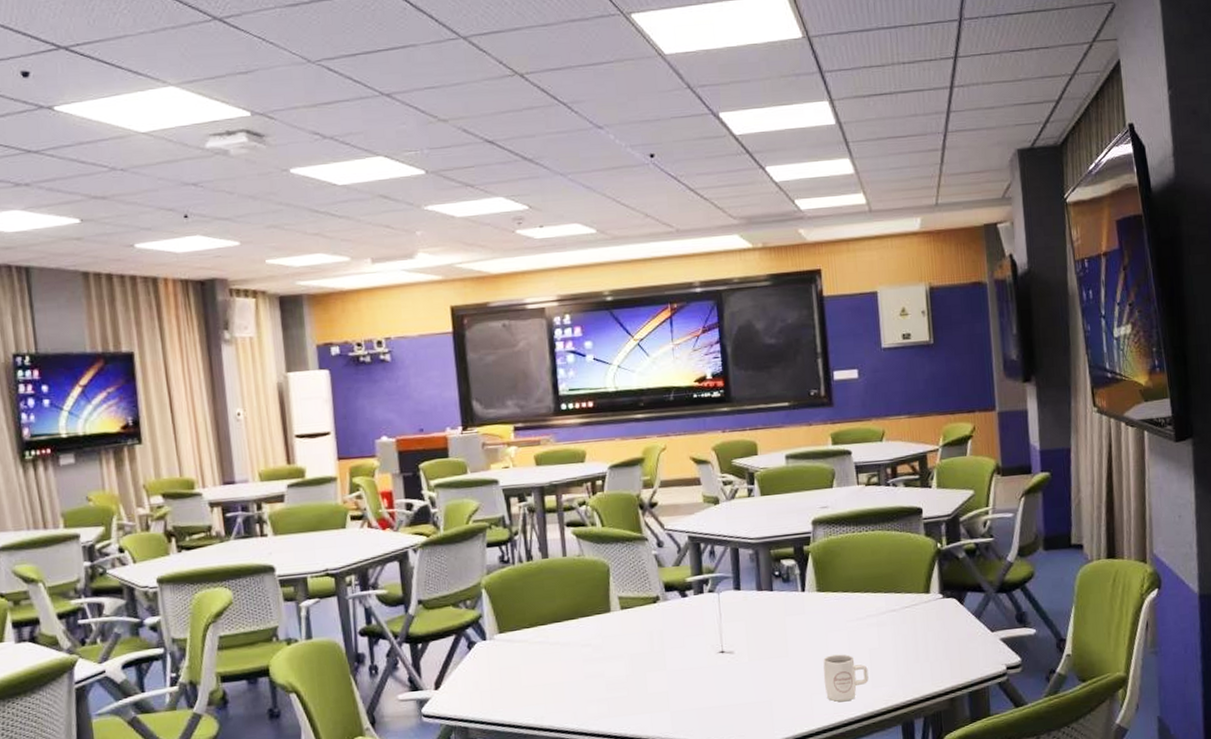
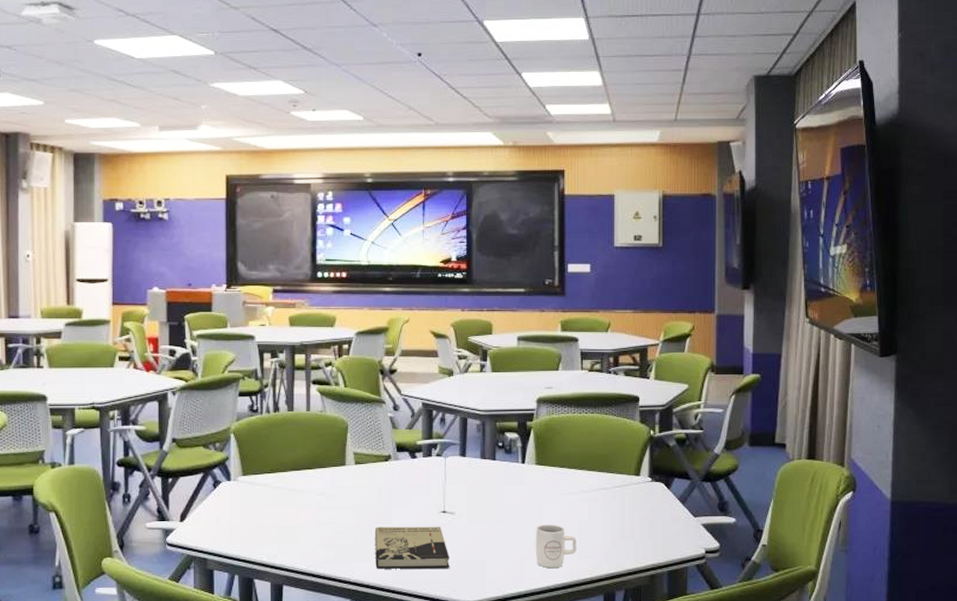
book: none [648,668,733,721] -> present [374,526,450,569]

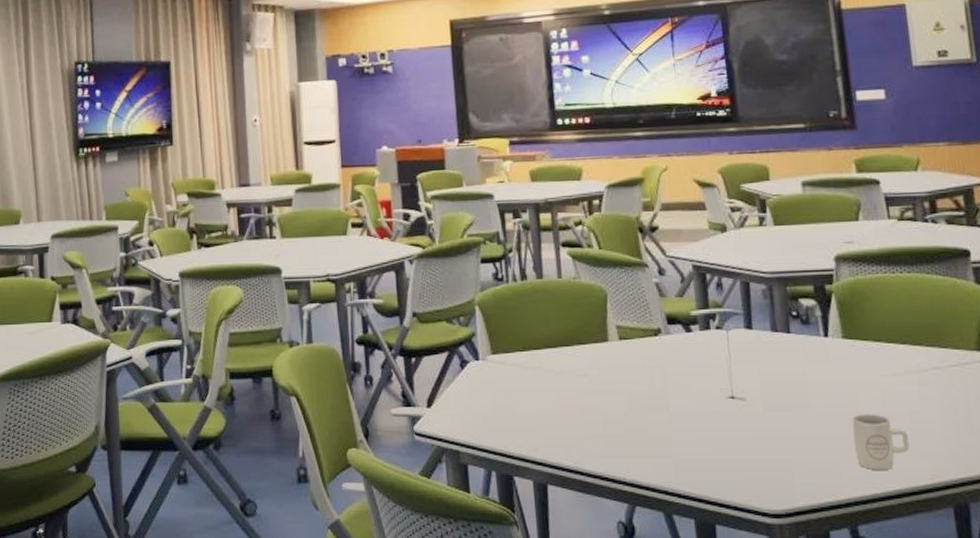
book: present [374,526,450,569] -> none [649,415,746,469]

